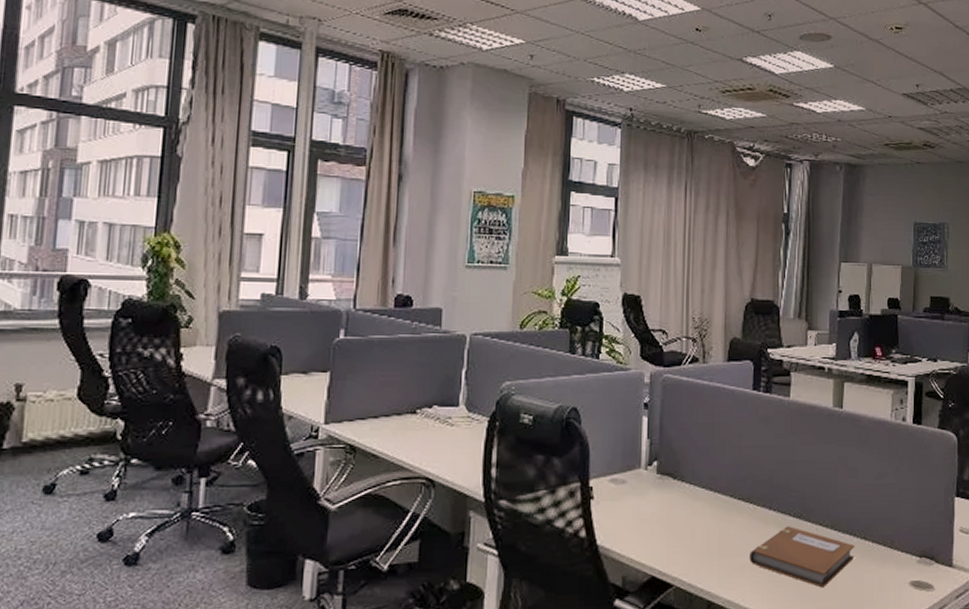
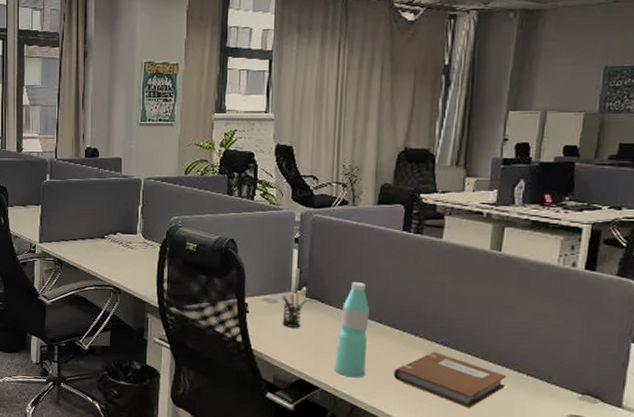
pen holder: none [631,469,659,513] -> present [282,293,308,328]
water bottle: none [688,450,723,568] -> present [334,281,370,378]

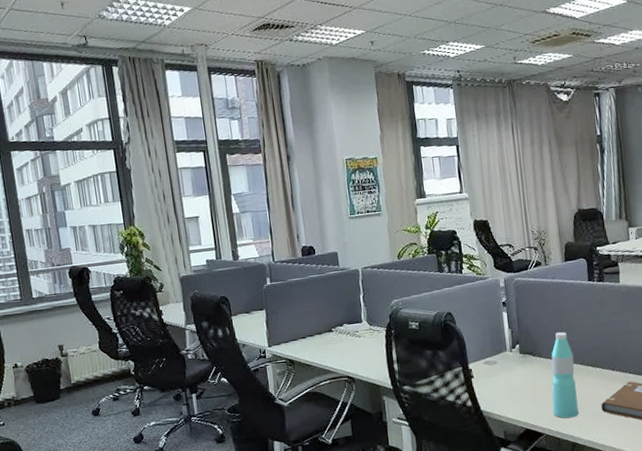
pen holder: present [282,293,308,328] -> none [499,351,522,384]

